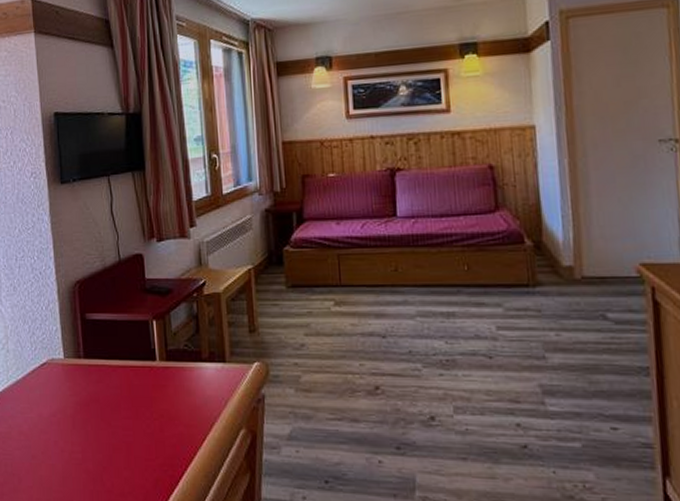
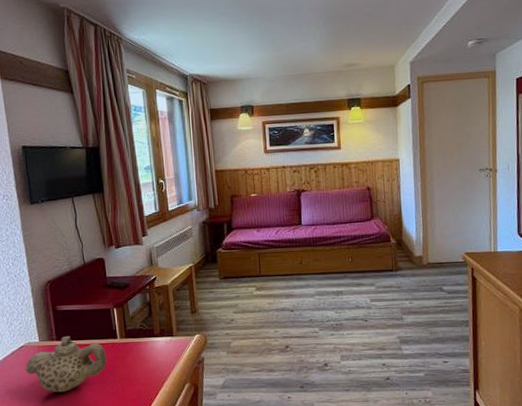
teapot: none [46,354,143,427] -> present [25,336,107,393]

